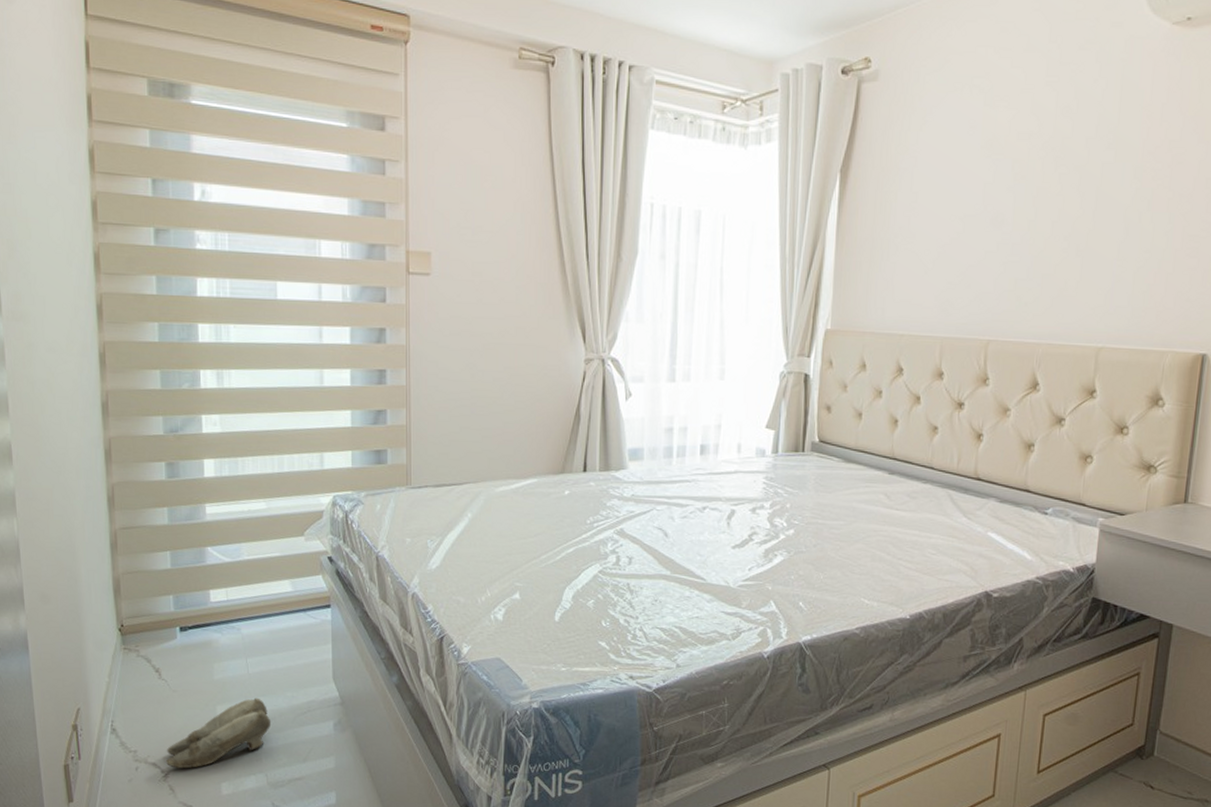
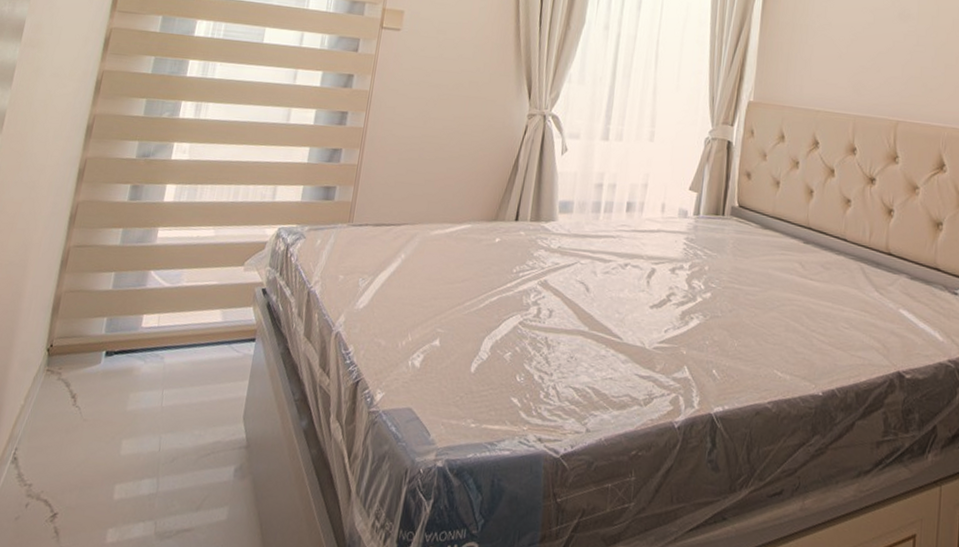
slippers: present [166,697,272,769] -> none [58,433,173,509]

